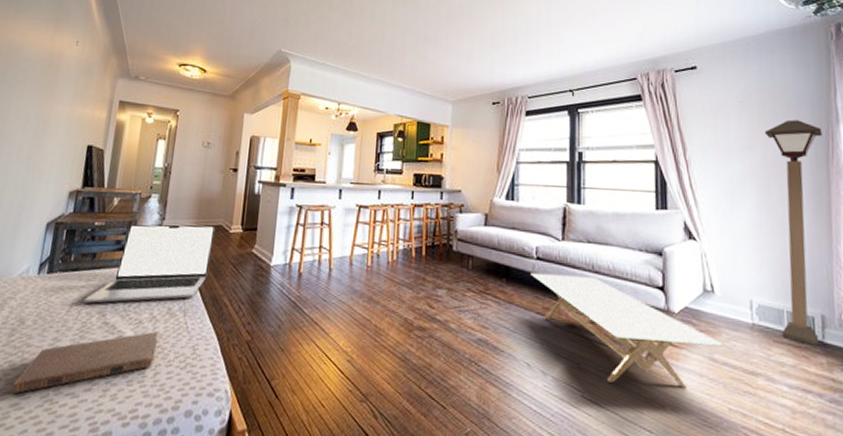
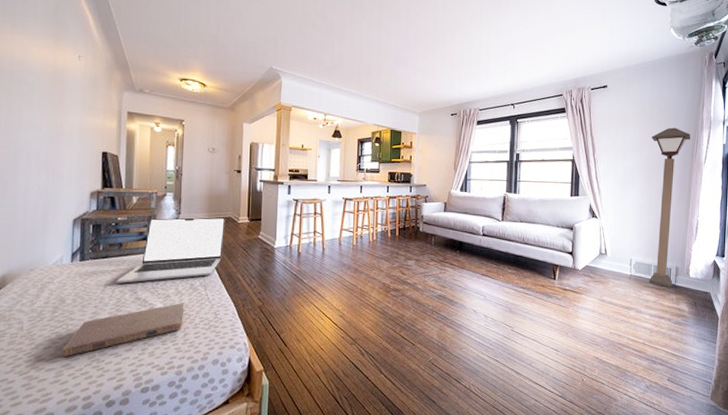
coffee table: present [531,272,723,388] -> none [478,245,610,321]

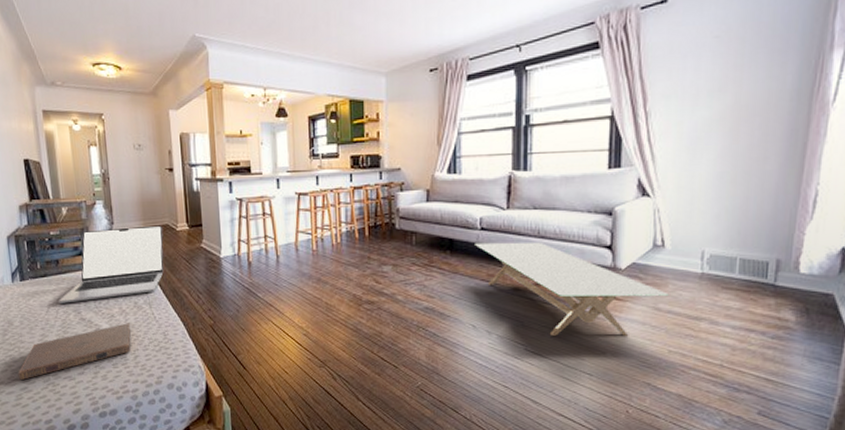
coffee table: none [478,245,610,321] -> present [475,241,669,336]
floor lamp: present [650,127,691,288] -> none [732,51,811,289]

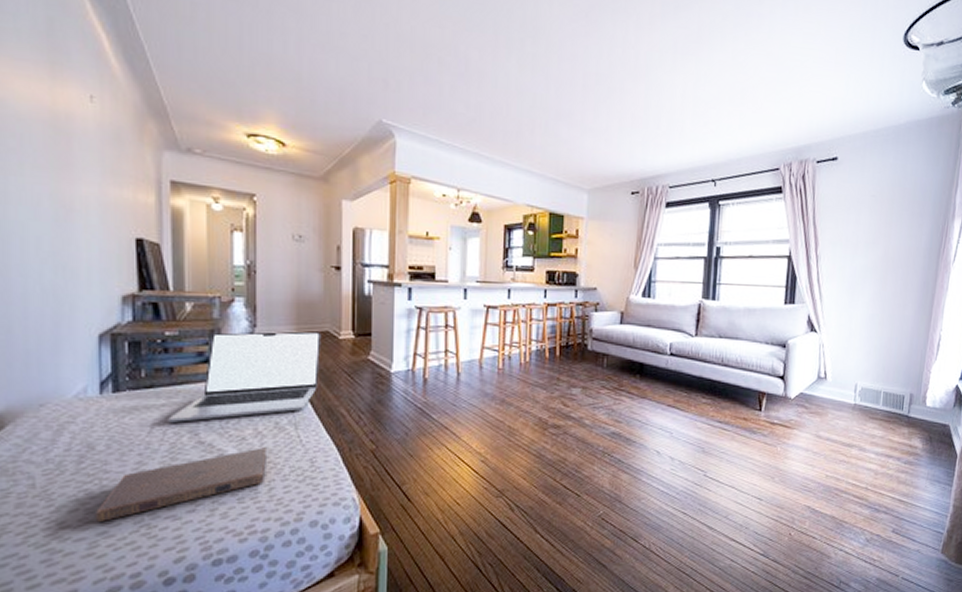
coffee table: present [475,241,669,336] -> none [664,368,828,462]

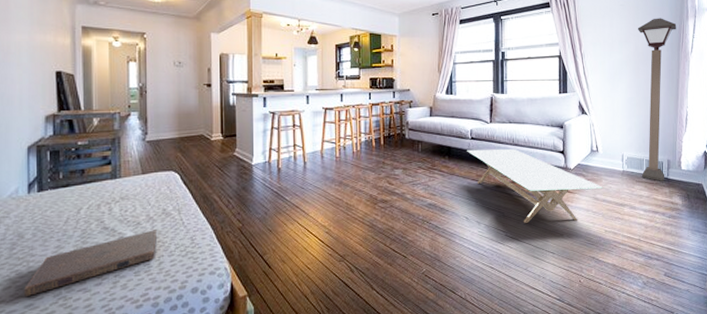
laptop: present [168,331,322,422] -> none [80,135,198,213]
coffee table: none [664,368,828,462] -> present [467,148,603,223]
floor lamp: none [877,215,939,419] -> present [637,18,677,181]

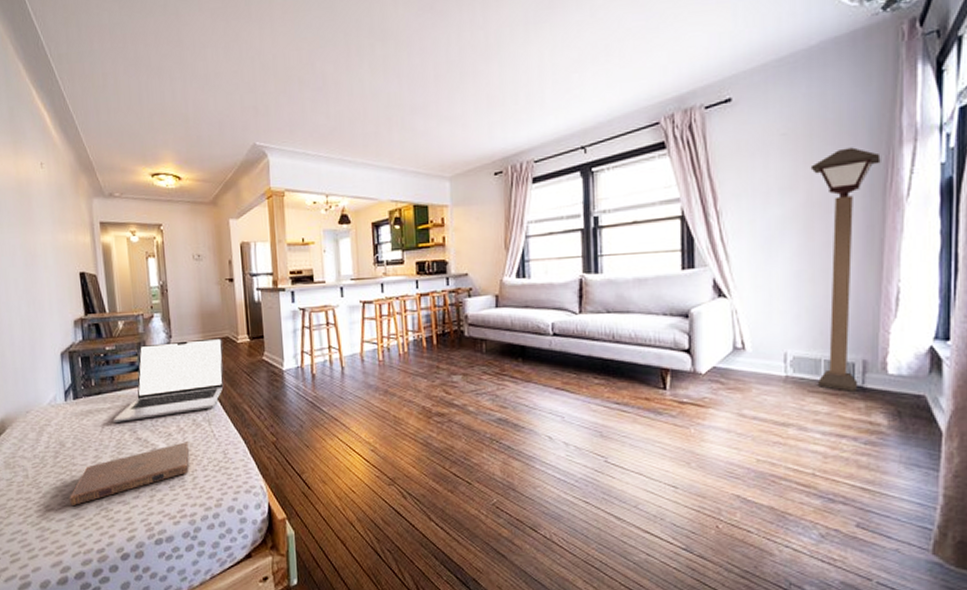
laptop: none [80,135,198,213] -> present [113,337,224,422]
coffee table: present [467,148,603,223] -> none [547,347,753,446]

